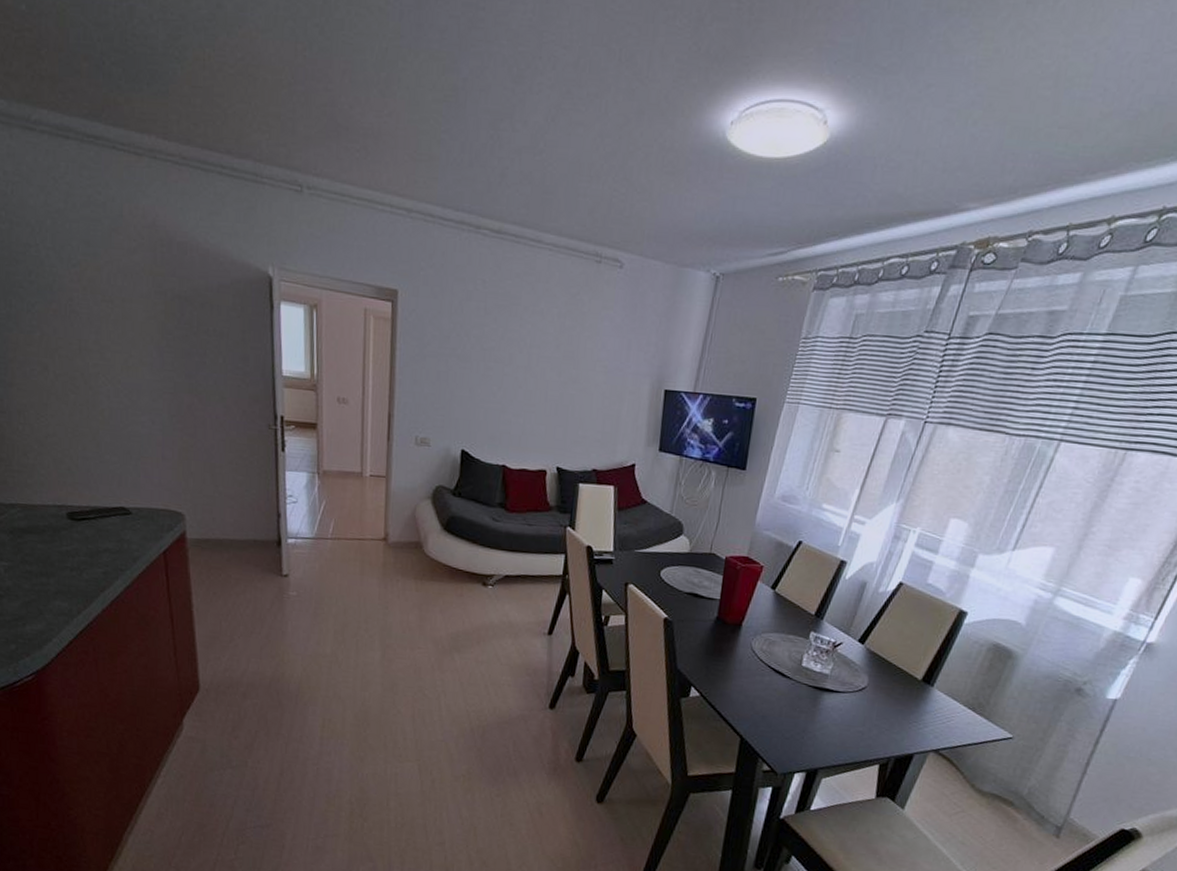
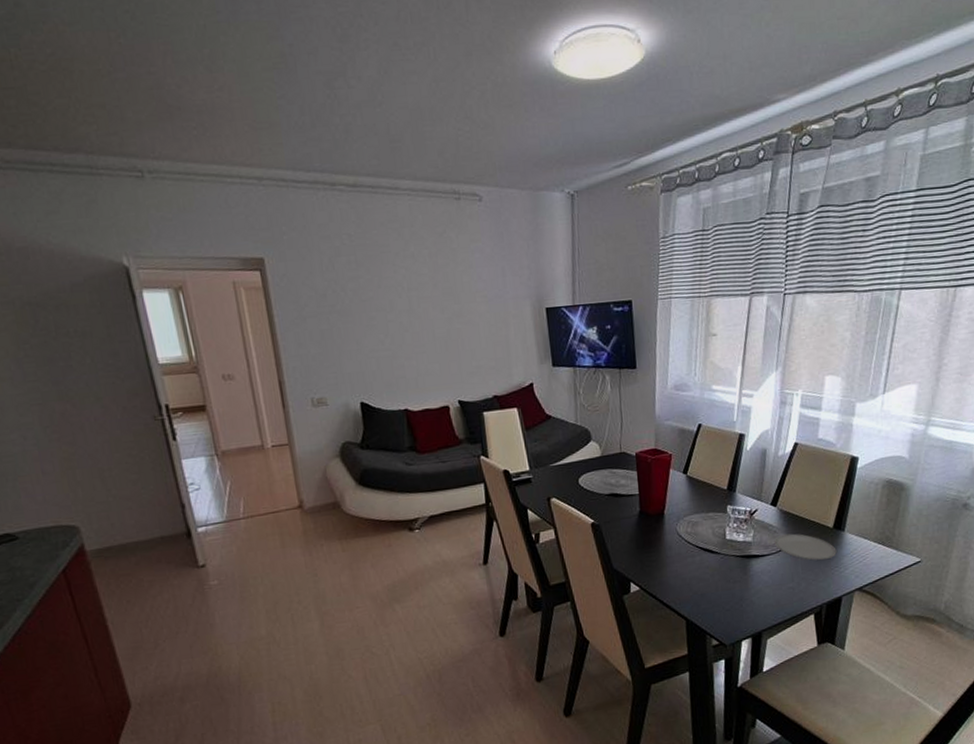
plate: none [852,674,920,712] -> present [774,533,837,561]

